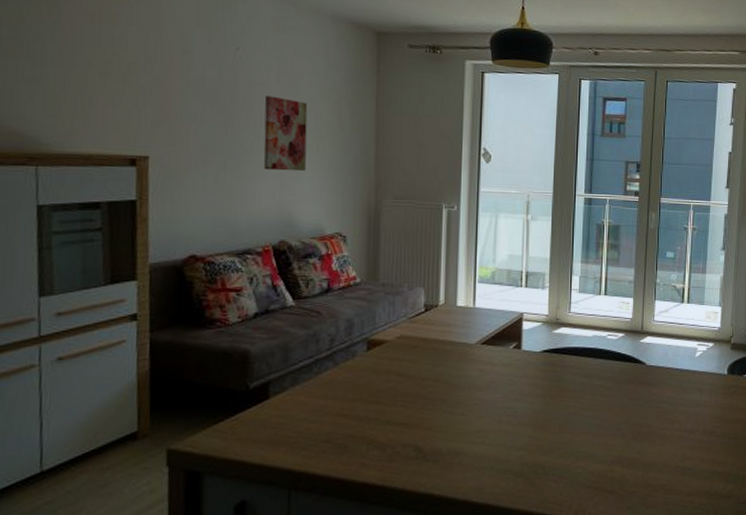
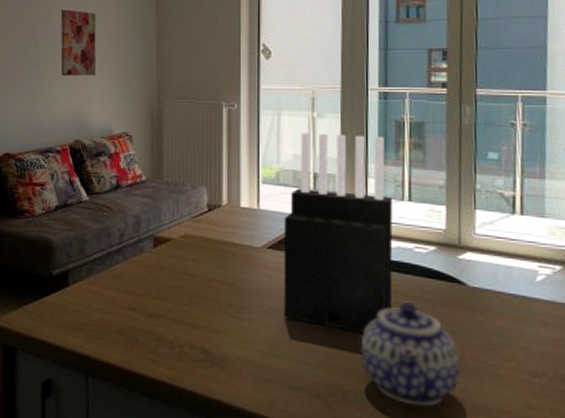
knife block: none [494,234,592,415] -> present [283,132,393,334]
teapot: none [560,382,637,471] -> present [360,301,460,407]

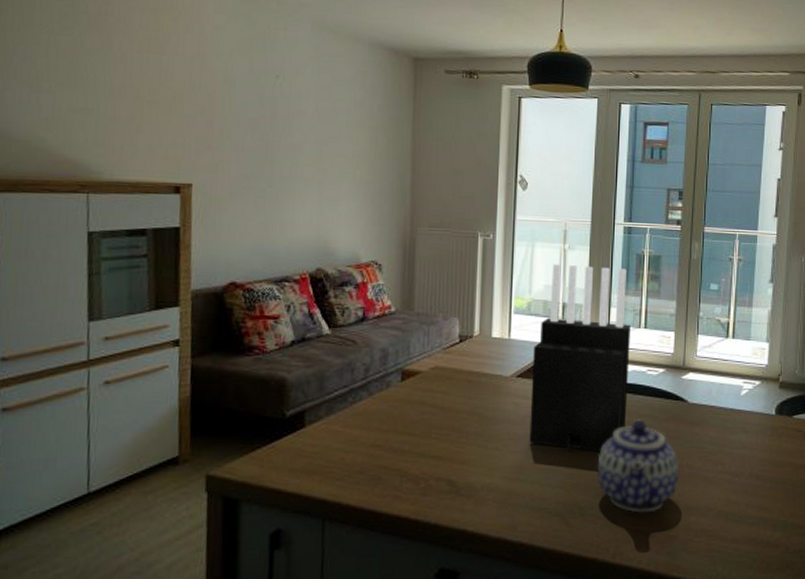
wall art: present [60,10,96,76] -> none [301,123,345,199]

